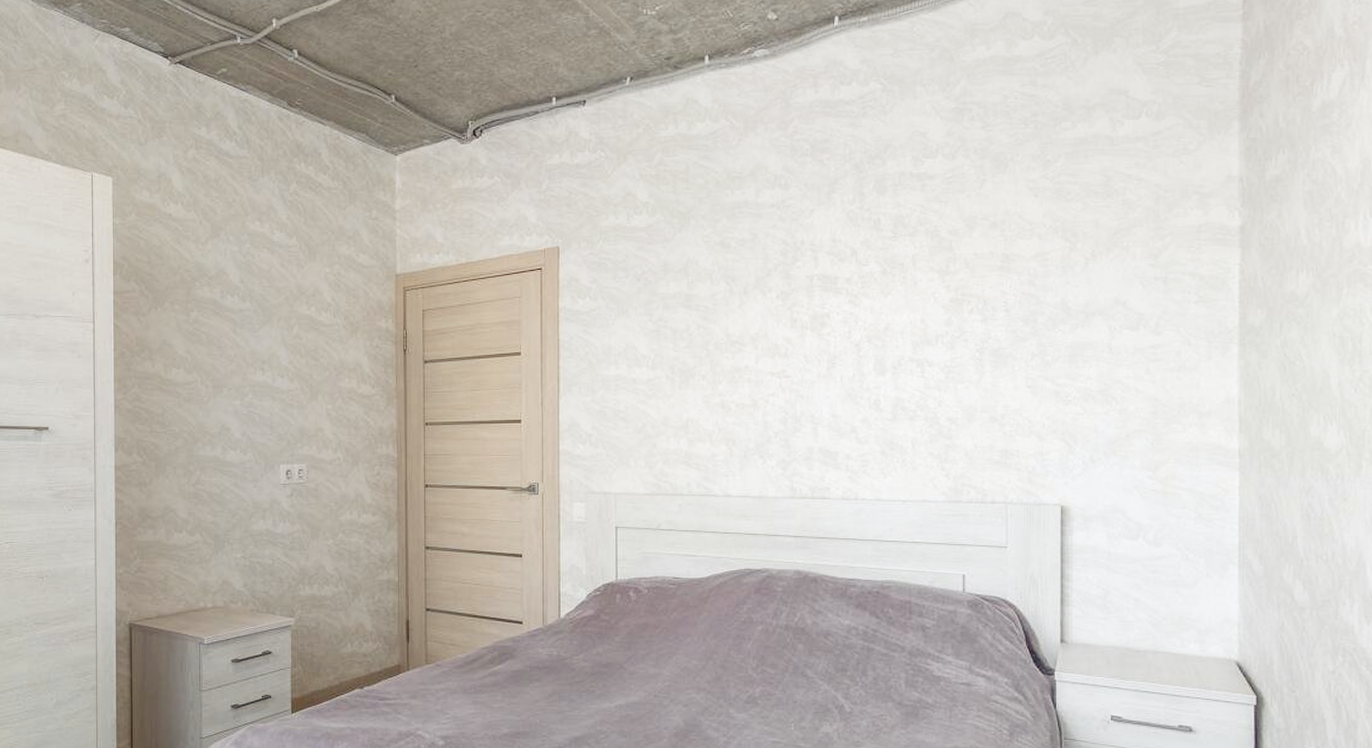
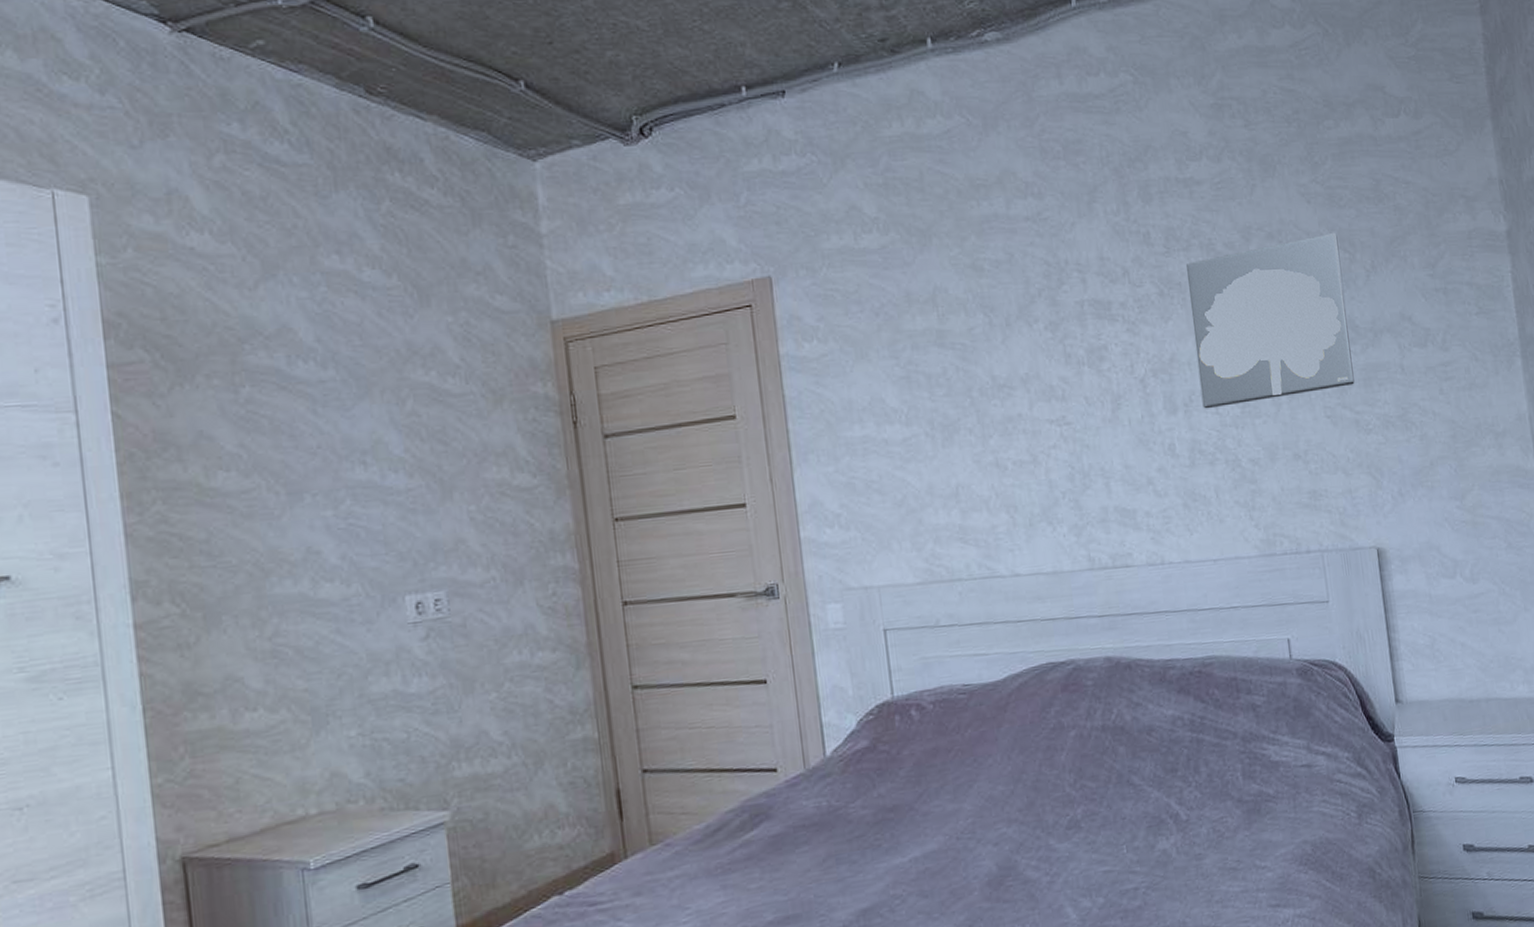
wall art: none [910,223,1061,373] -> present [1186,232,1355,409]

